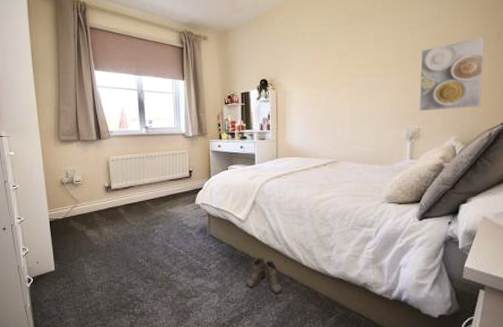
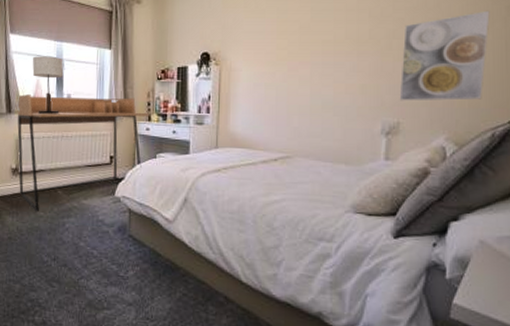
desk: none [105,120,219,222] -> present [16,94,149,212]
table lamp: none [117,88,144,139] -> present [32,56,63,115]
boots: present [246,258,283,295] -> none [170,268,215,316]

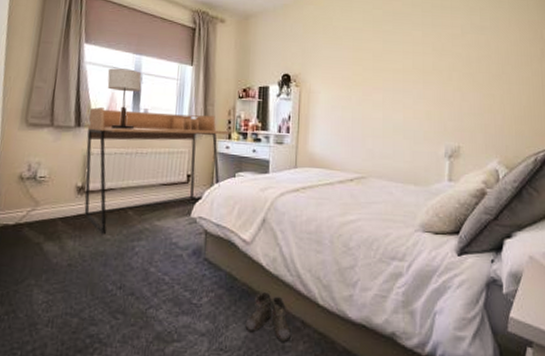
boots: none [170,268,215,316] -> present [245,292,292,343]
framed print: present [399,10,490,101] -> none [459,51,529,128]

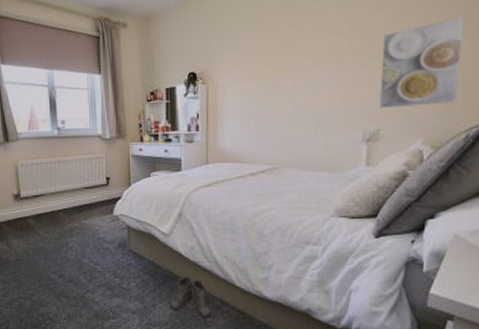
desk: present [84,107,229,235] -> none [13,120,141,234]
table lamp: present [107,68,142,130] -> none [25,84,55,142]
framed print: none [459,51,529,128] -> present [378,15,465,109]

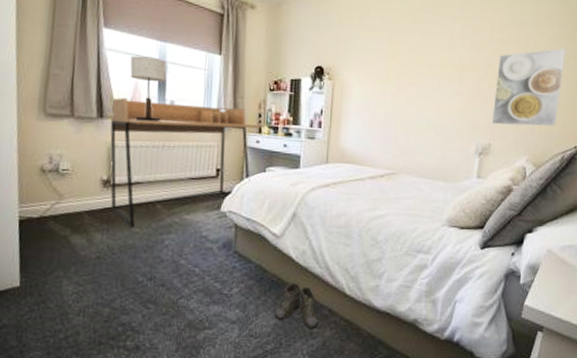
desk: none [13,120,141,234] -> present [110,97,259,229]
table lamp: none [25,84,55,142] -> present [130,55,167,122]

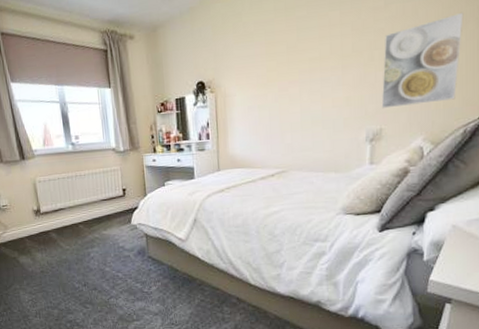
desk: present [110,97,259,229] -> none [27,132,153,247]
table lamp: present [130,55,167,122] -> none [37,100,70,158]
boots: present [274,283,320,330] -> none [189,278,229,316]

